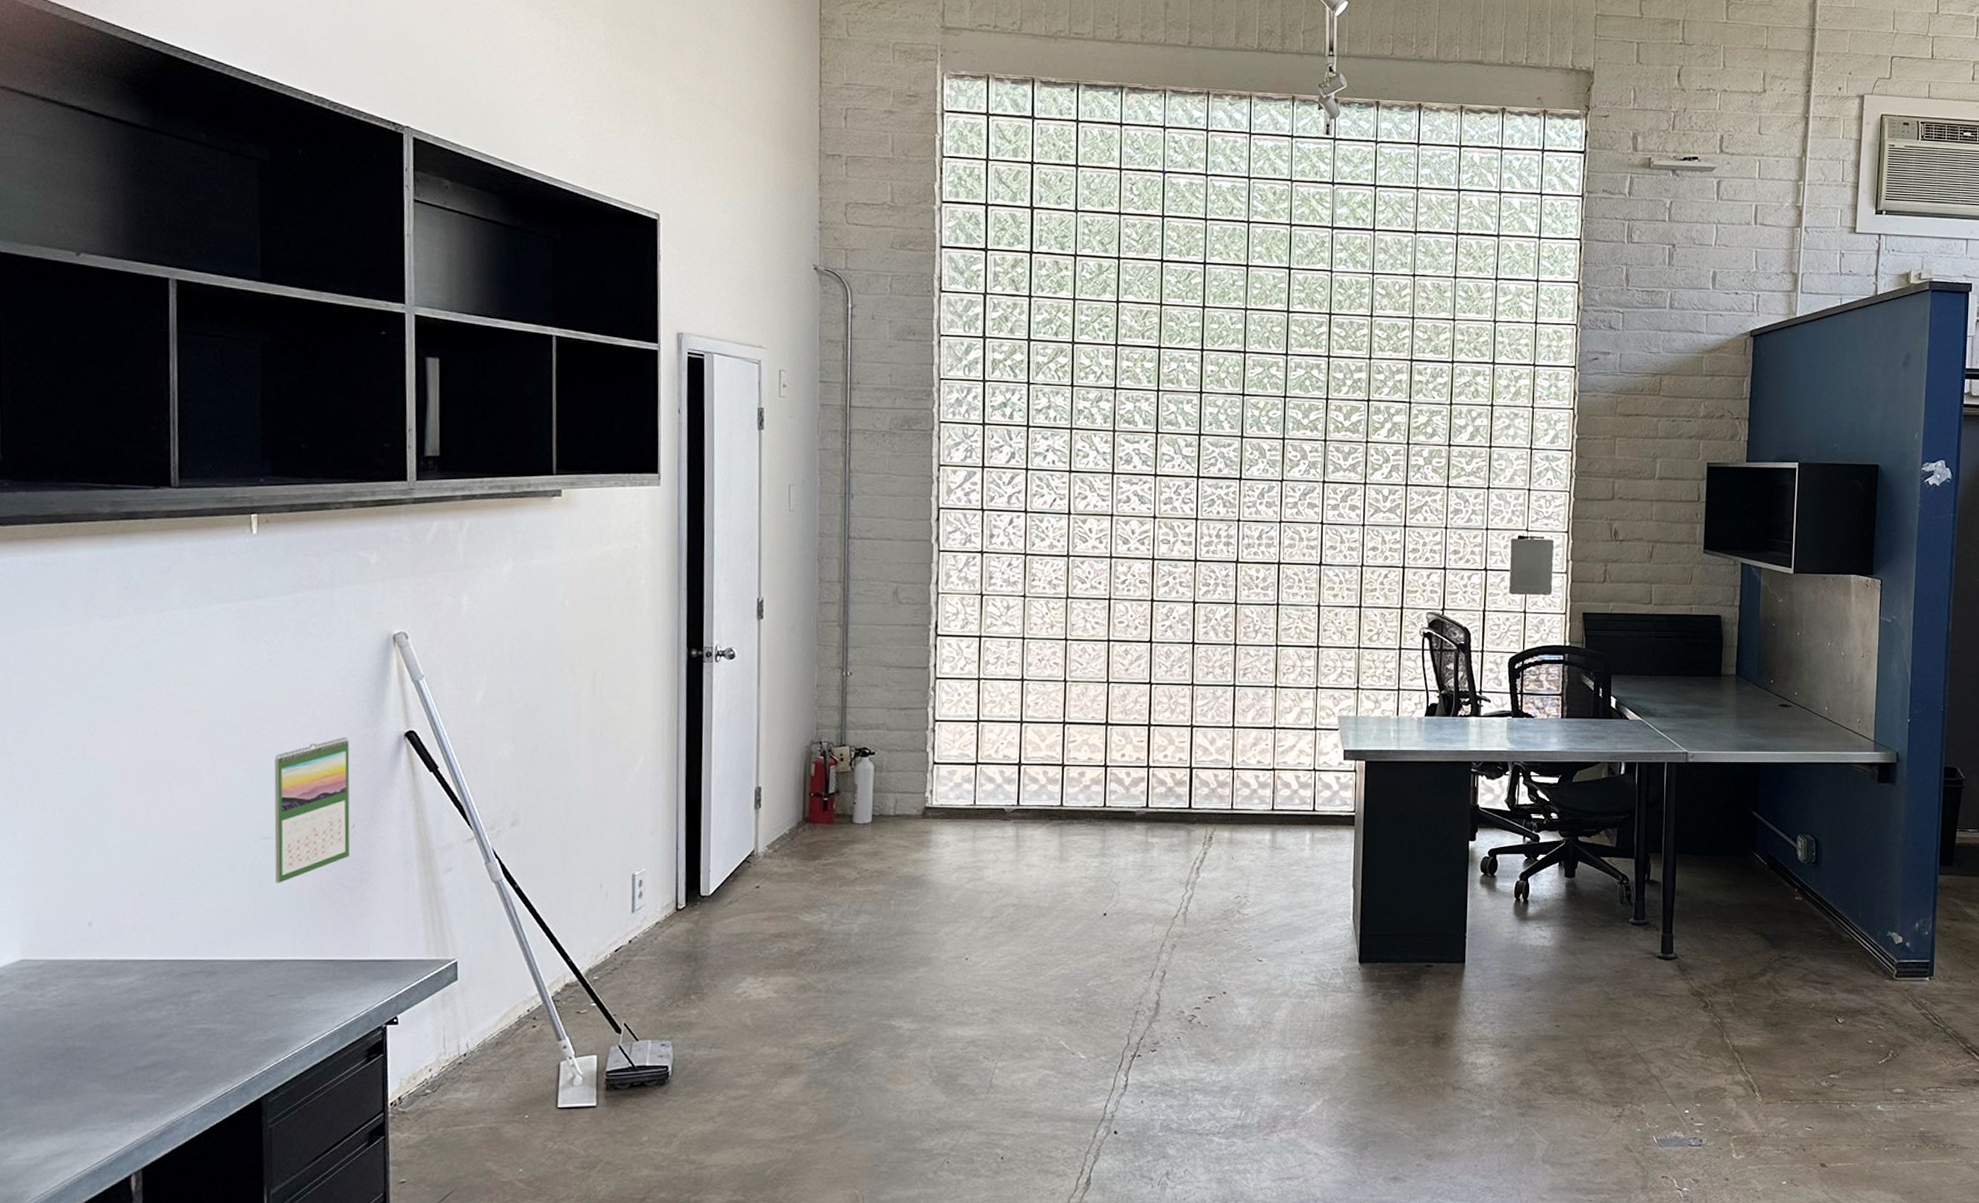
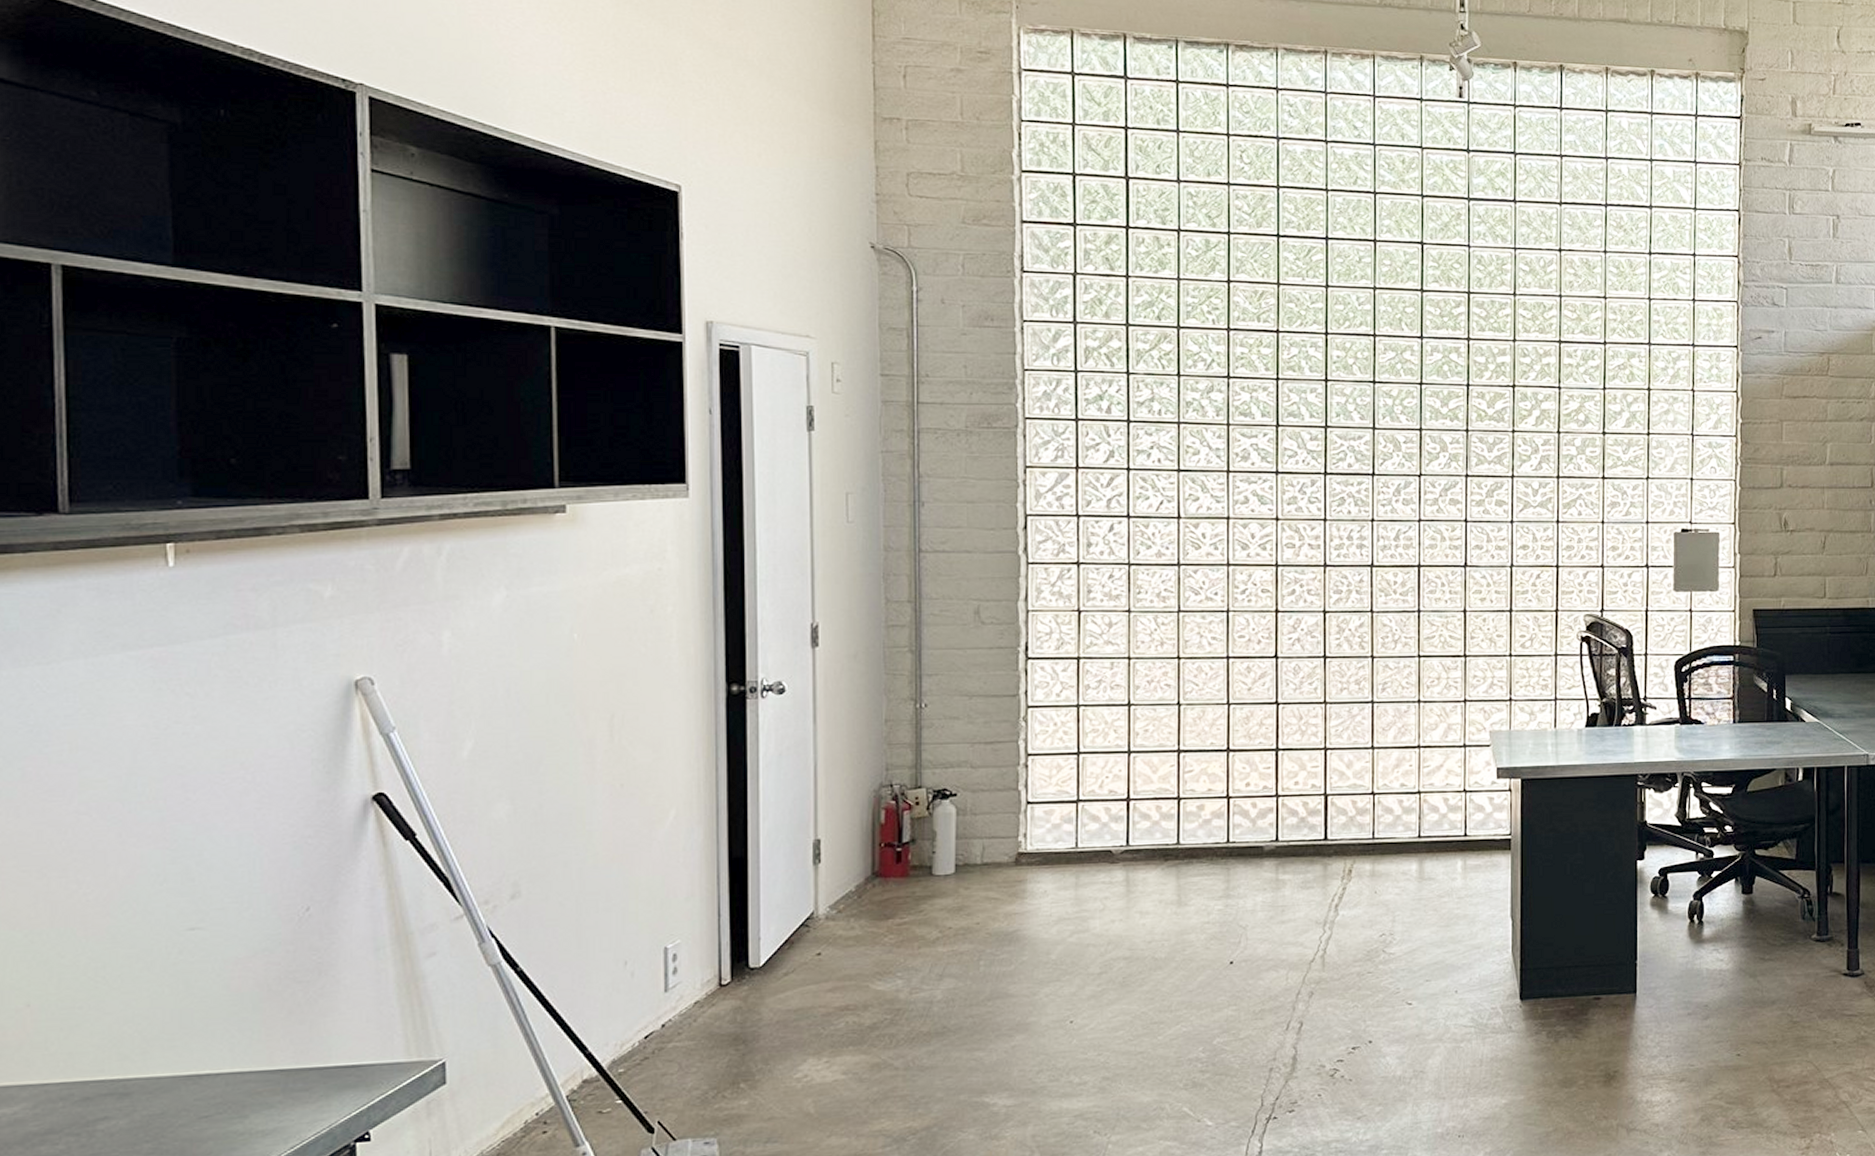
calendar: present [274,738,350,883] -> none [202,805,303,982]

